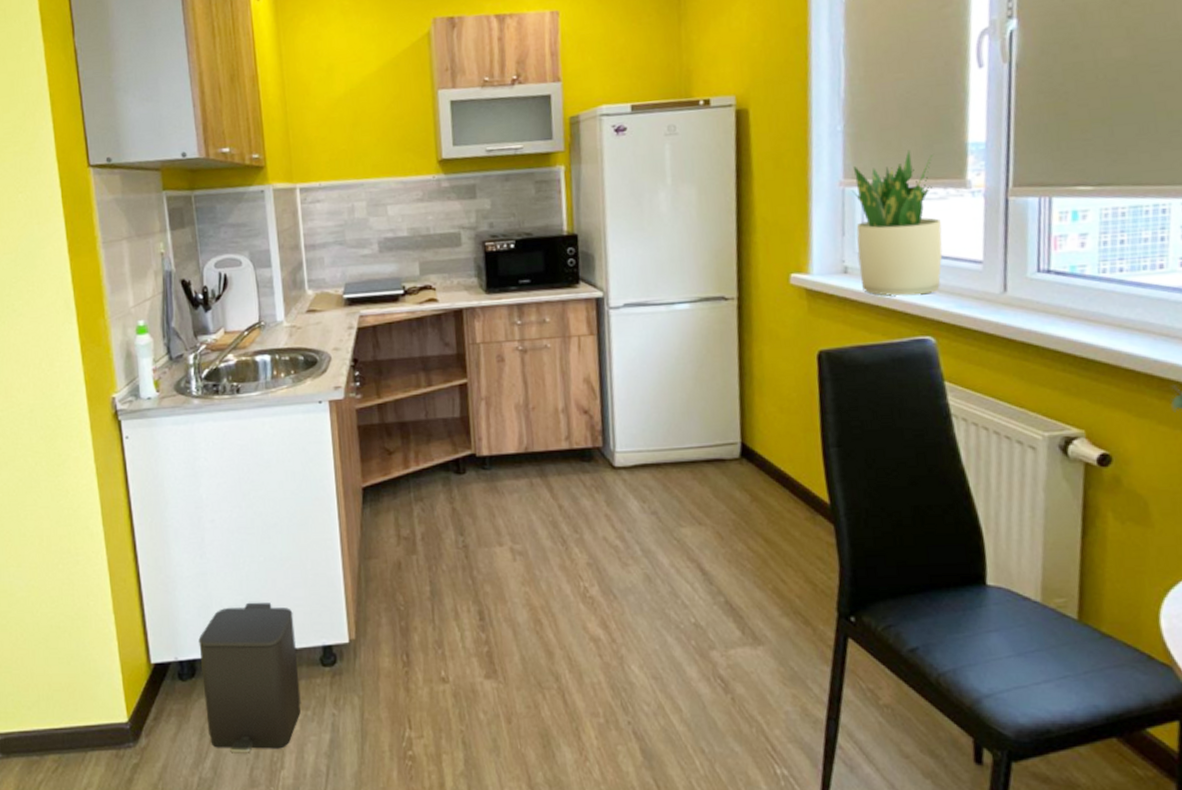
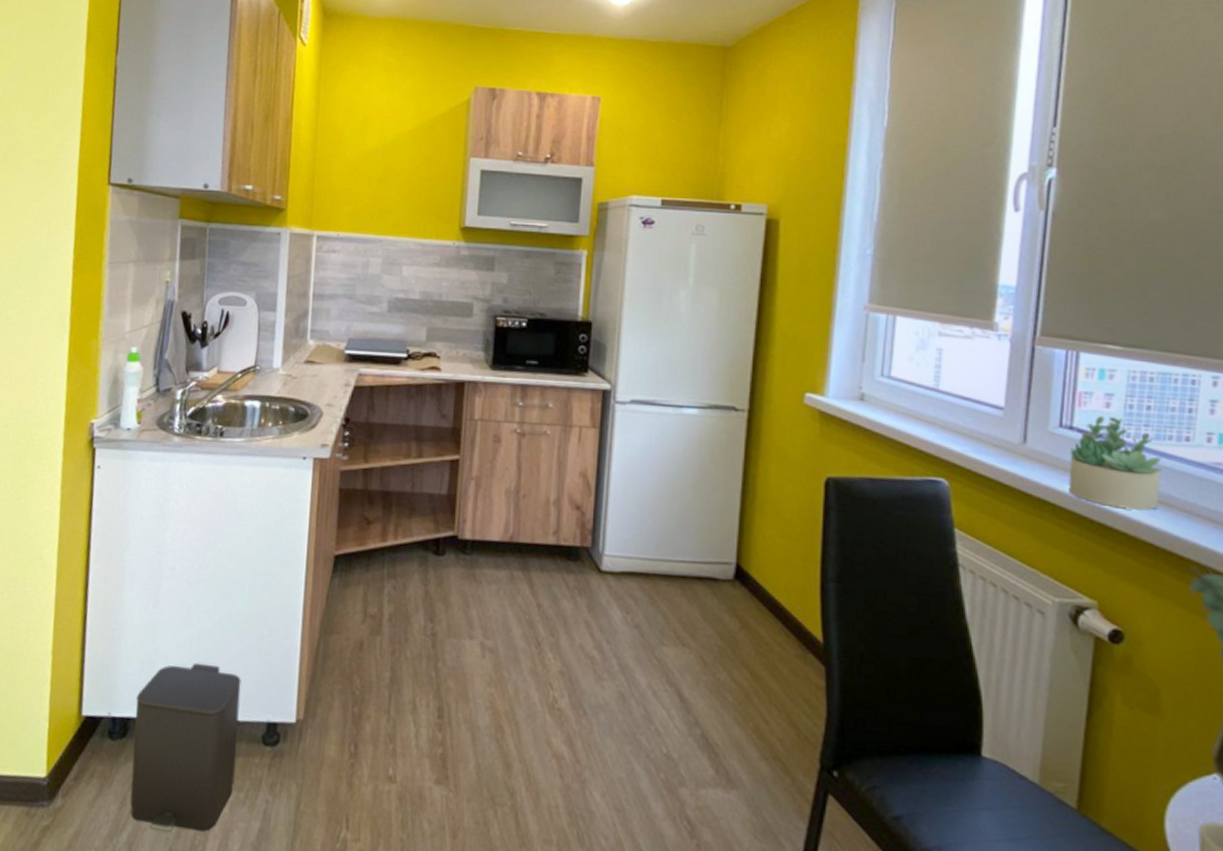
planter: present [850,150,943,297] -> none [875,283,964,434]
succulent plant: none [1048,254,1138,341] -> present [1069,416,1162,511]

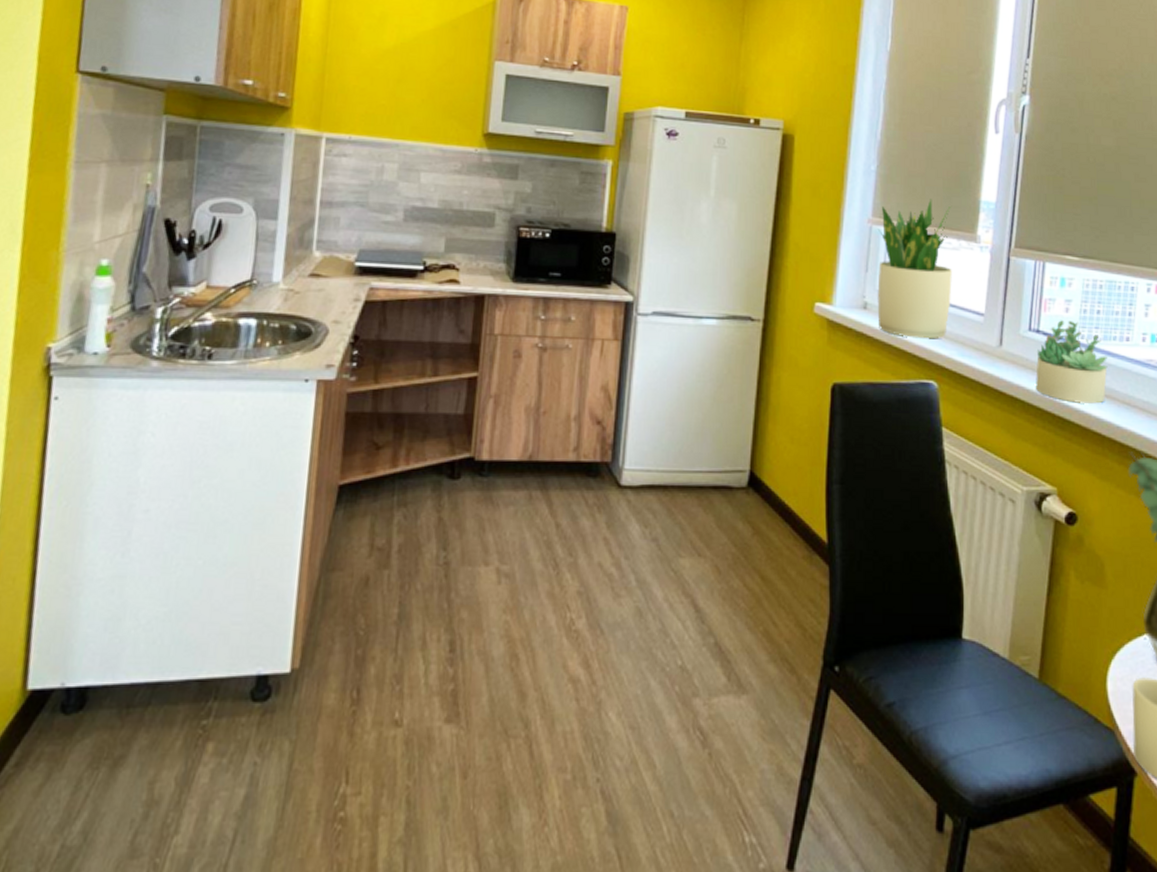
pedal bin: present [130,662,241,832] -> none [86,616,227,813]
planter: none [875,283,964,434] -> present [877,199,952,340]

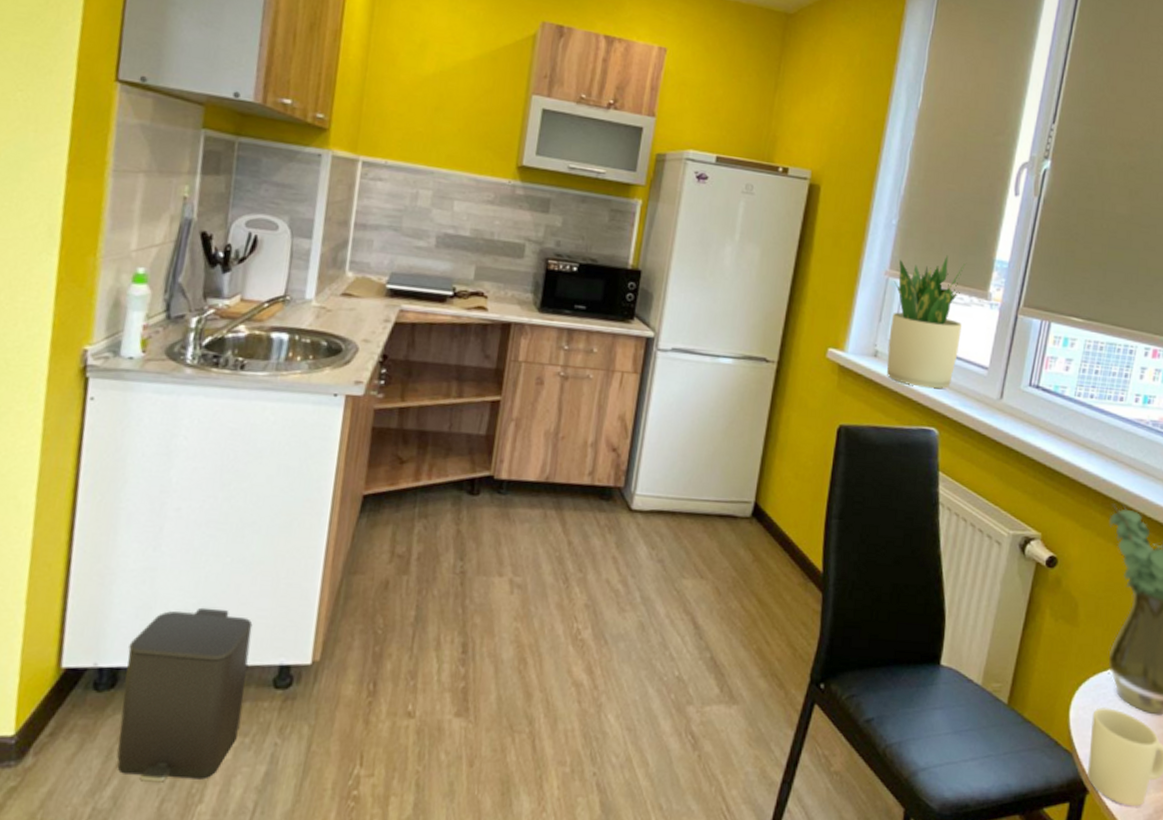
pedal bin: none [86,616,227,813] -> present [117,607,253,782]
succulent plant: present [1036,320,1108,404] -> none [1030,377,1101,458]

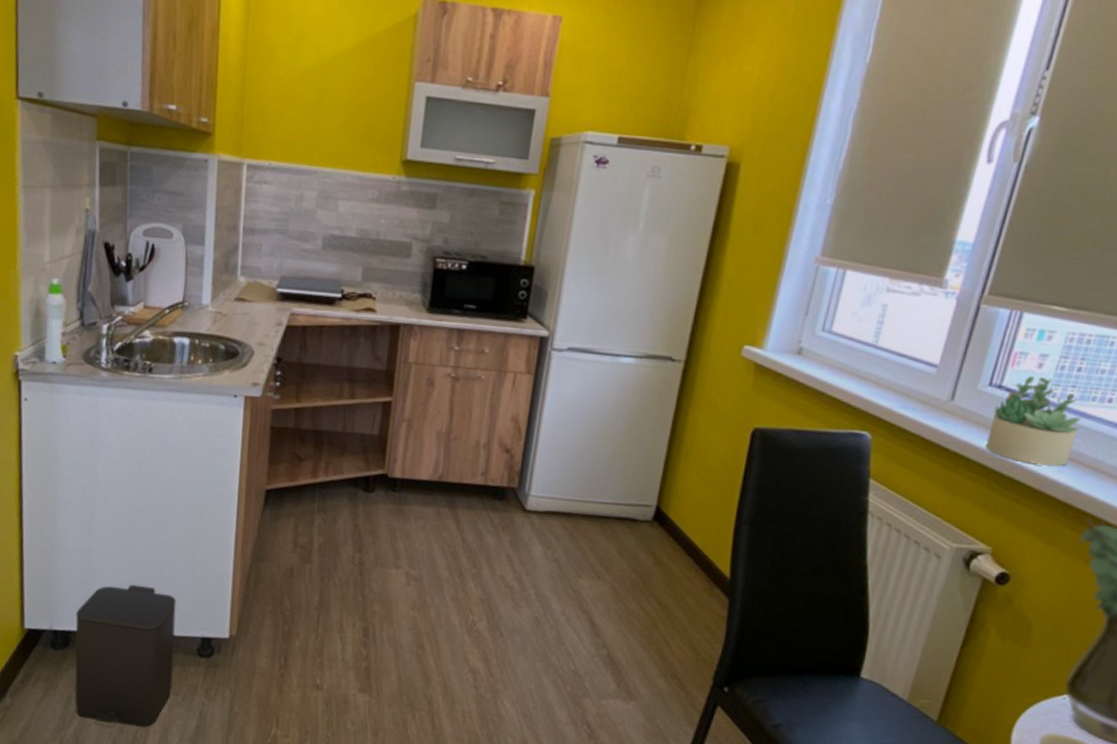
planter: present [886,255,966,390] -> none [811,237,917,390]
succulent plant: none [1030,377,1101,458] -> present [986,376,1080,467]

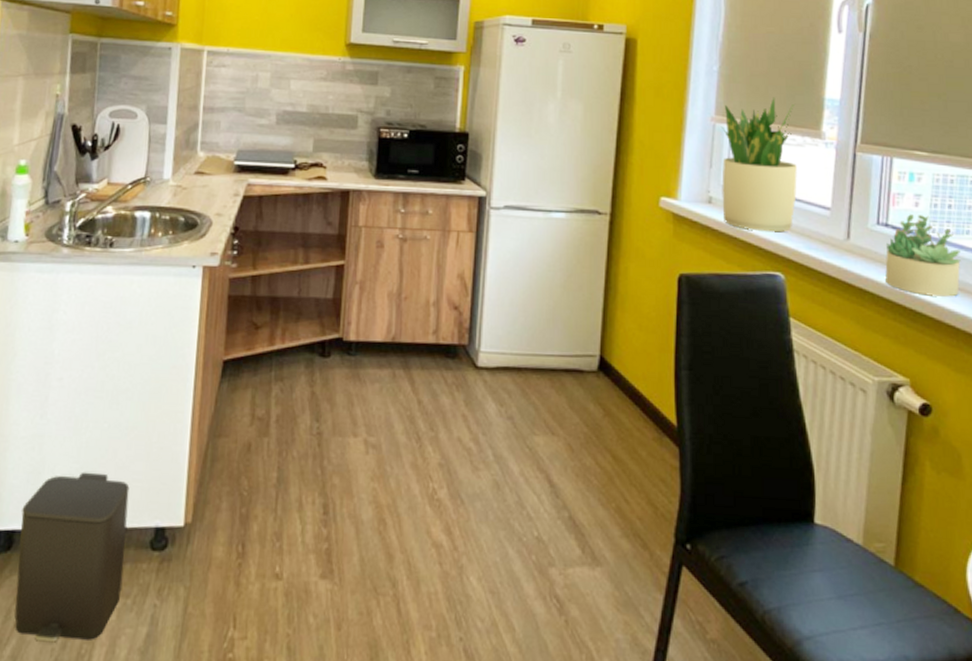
planter: none [811,237,917,390] -> present [720,97,797,233]

